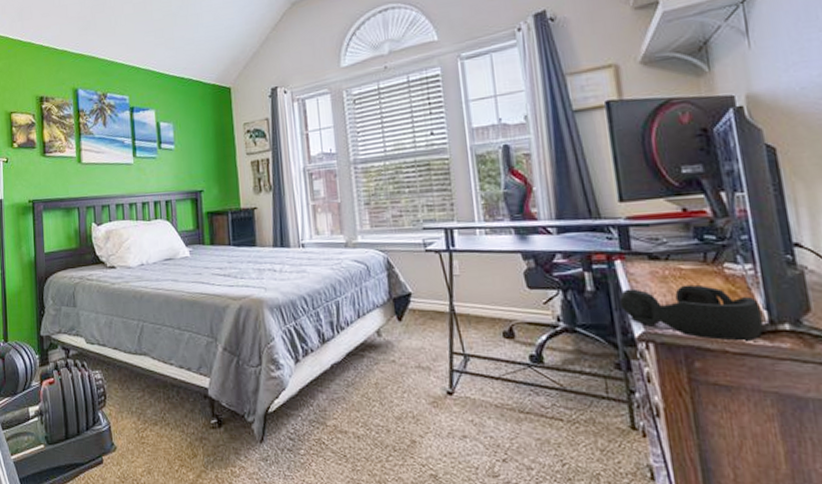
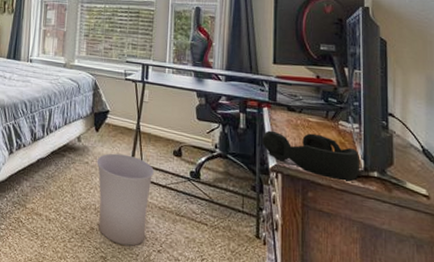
waste bin: none [405,345,484,458] -> present [96,153,154,246]

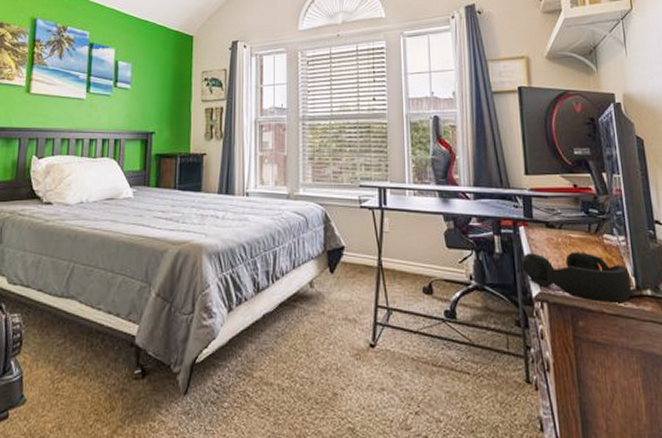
waste bin: present [96,153,154,246] -> none [334,298,403,410]

